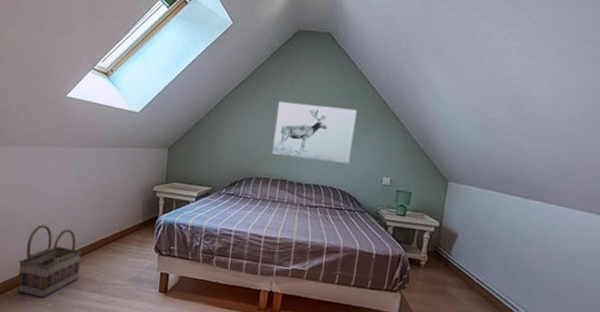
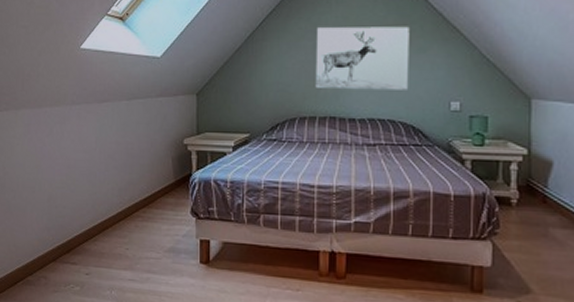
basket: present [18,224,82,299] -> none [39,195,108,282]

